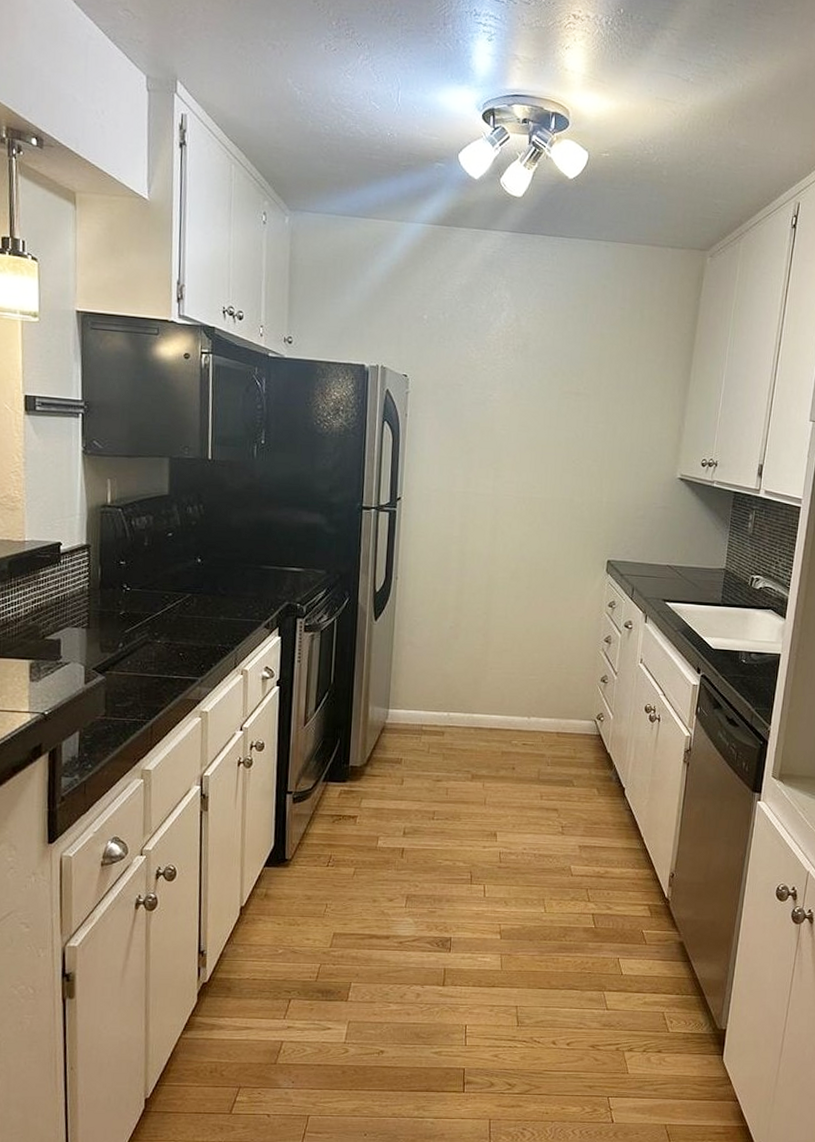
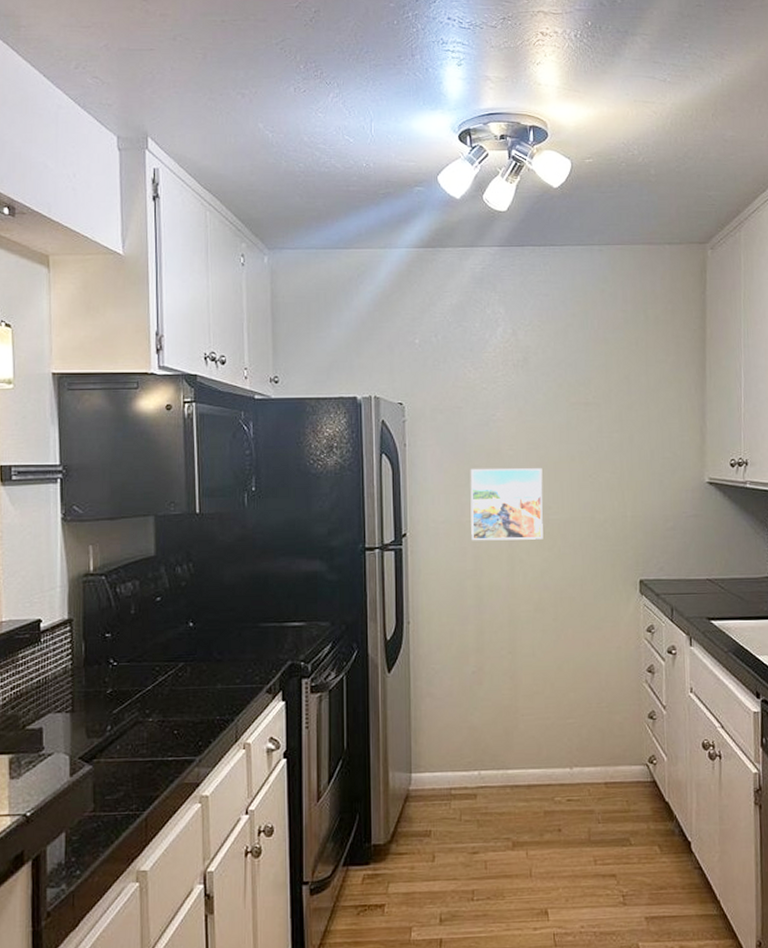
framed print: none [460,443,531,515] -> present [470,468,543,541]

